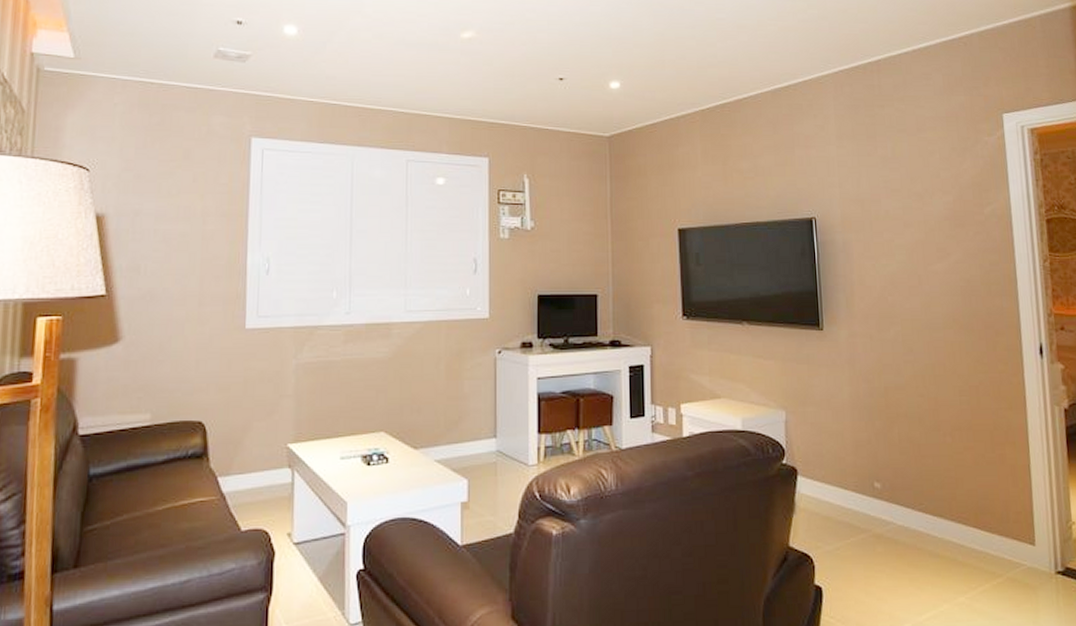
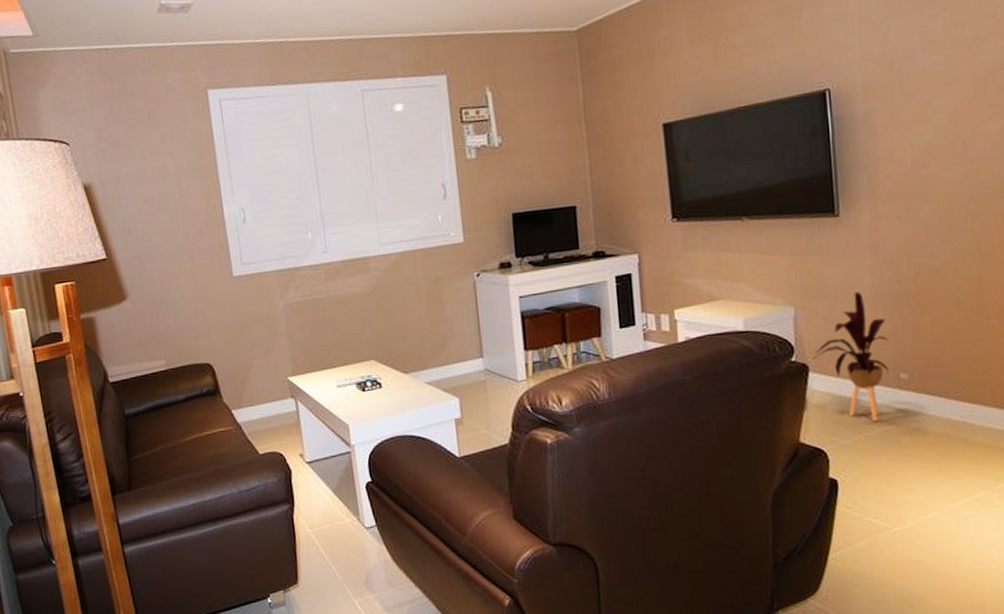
house plant: none [801,401,865,530] -> present [813,292,888,422]

